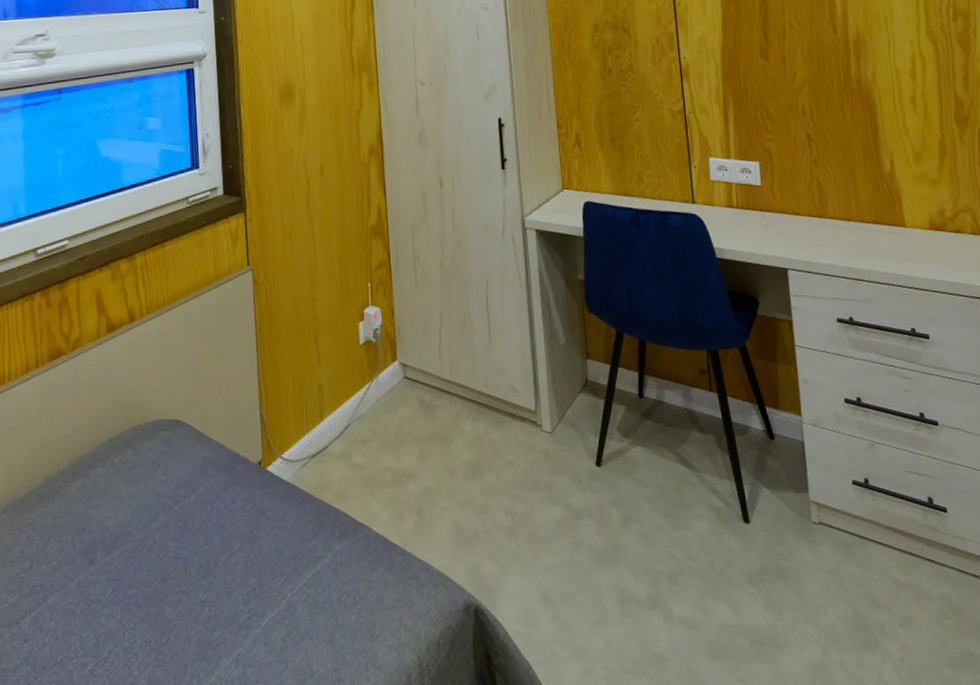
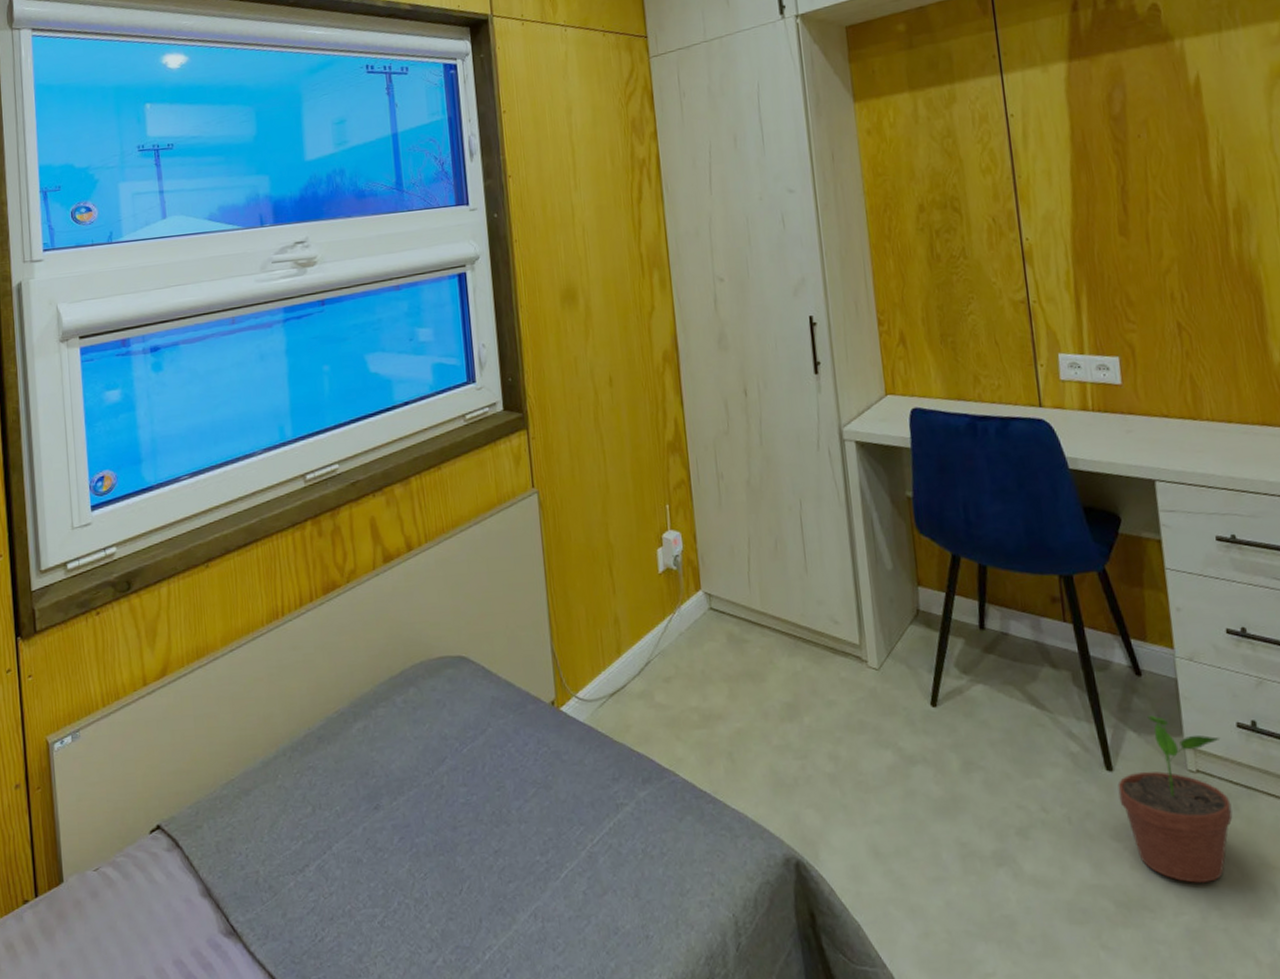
potted plant: none [753,474,849,622] -> present [1117,715,1233,883]

